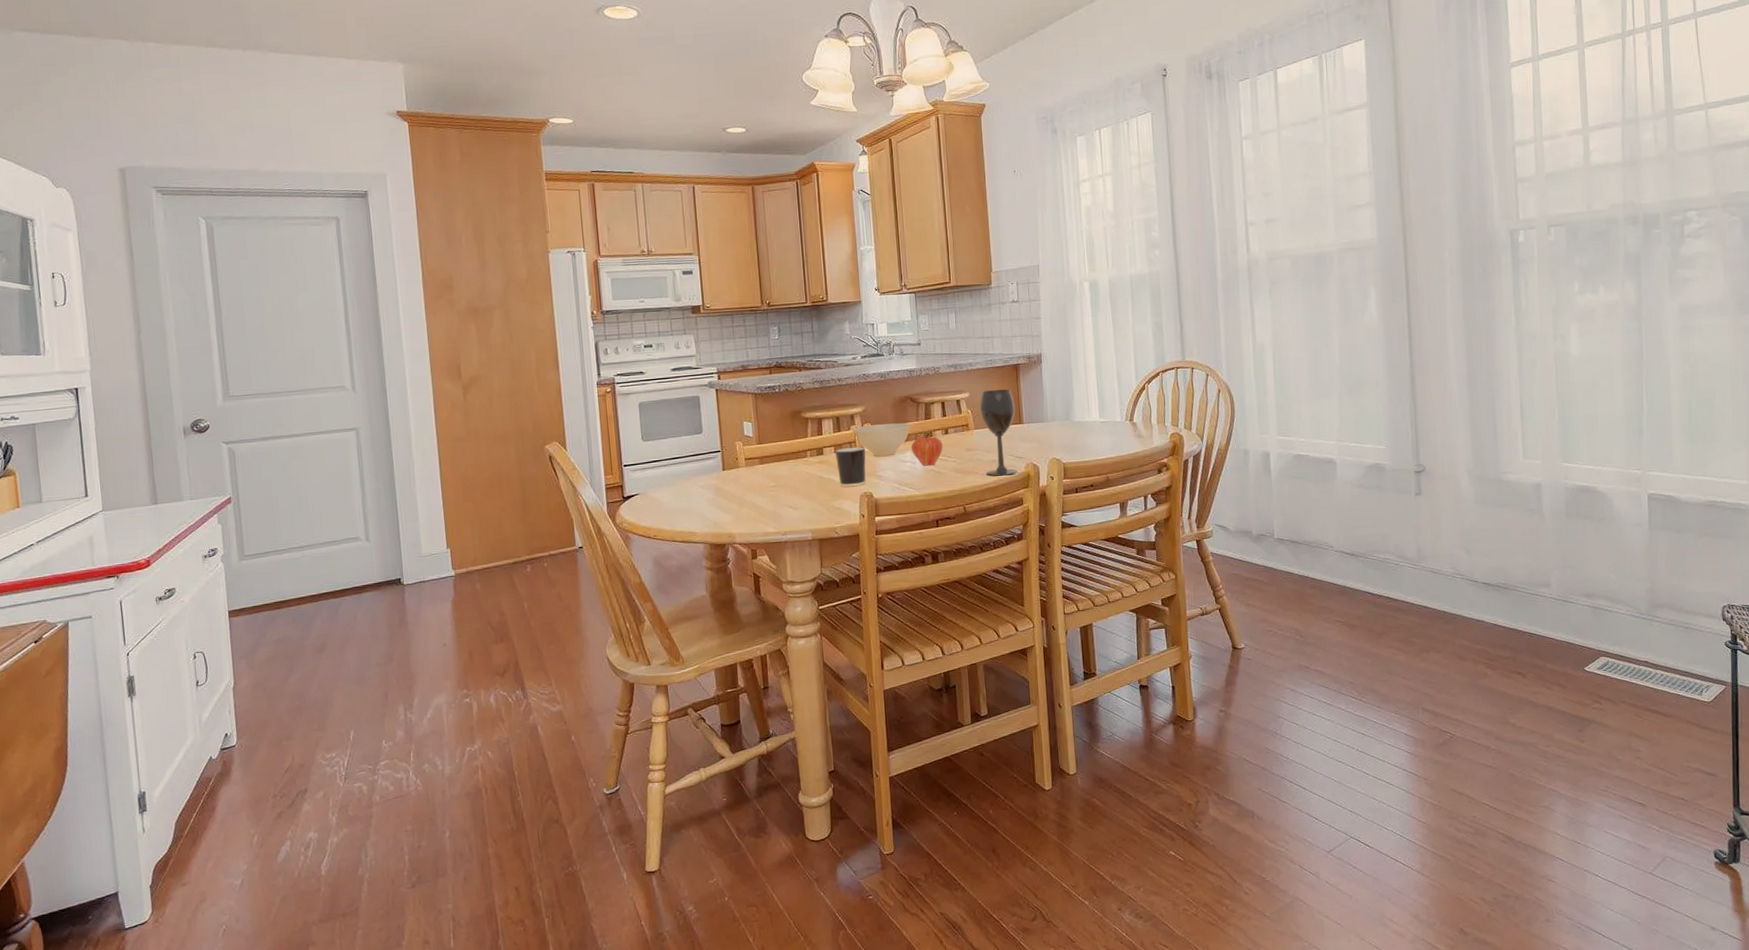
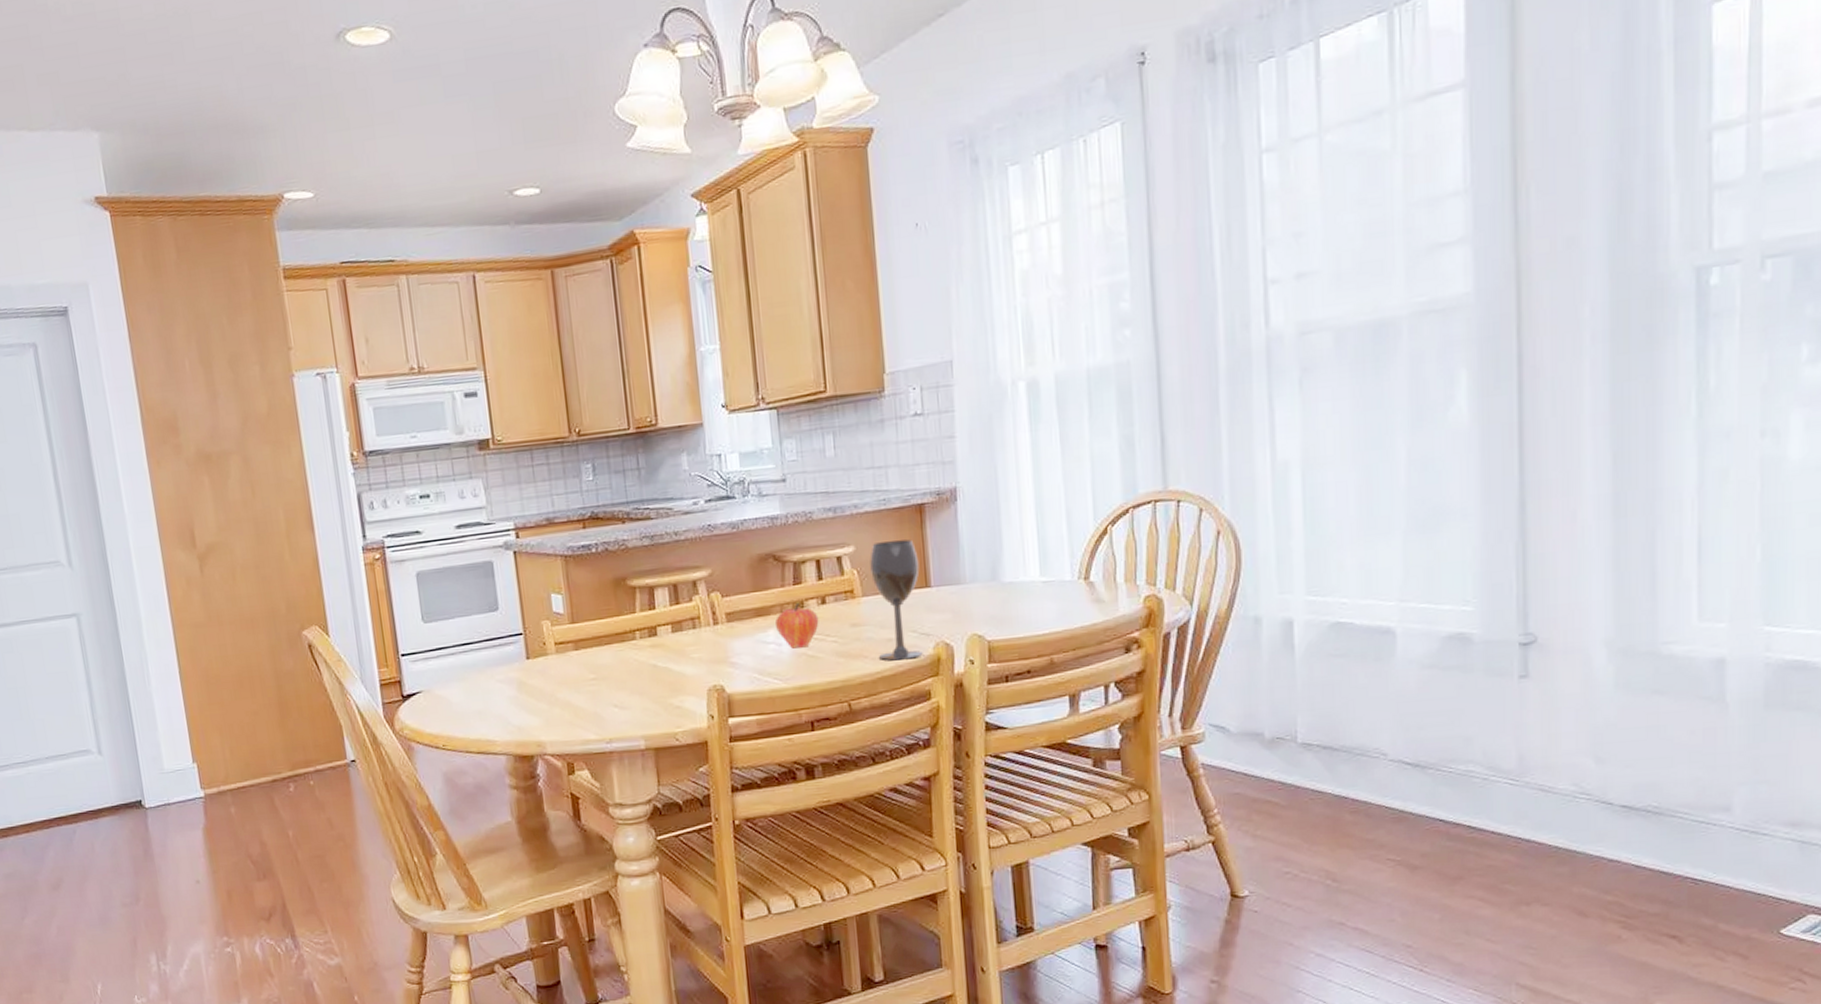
mug: present [834,446,866,488] -> none [672,624,715,679]
bowl: present [853,423,911,457] -> none [696,590,775,638]

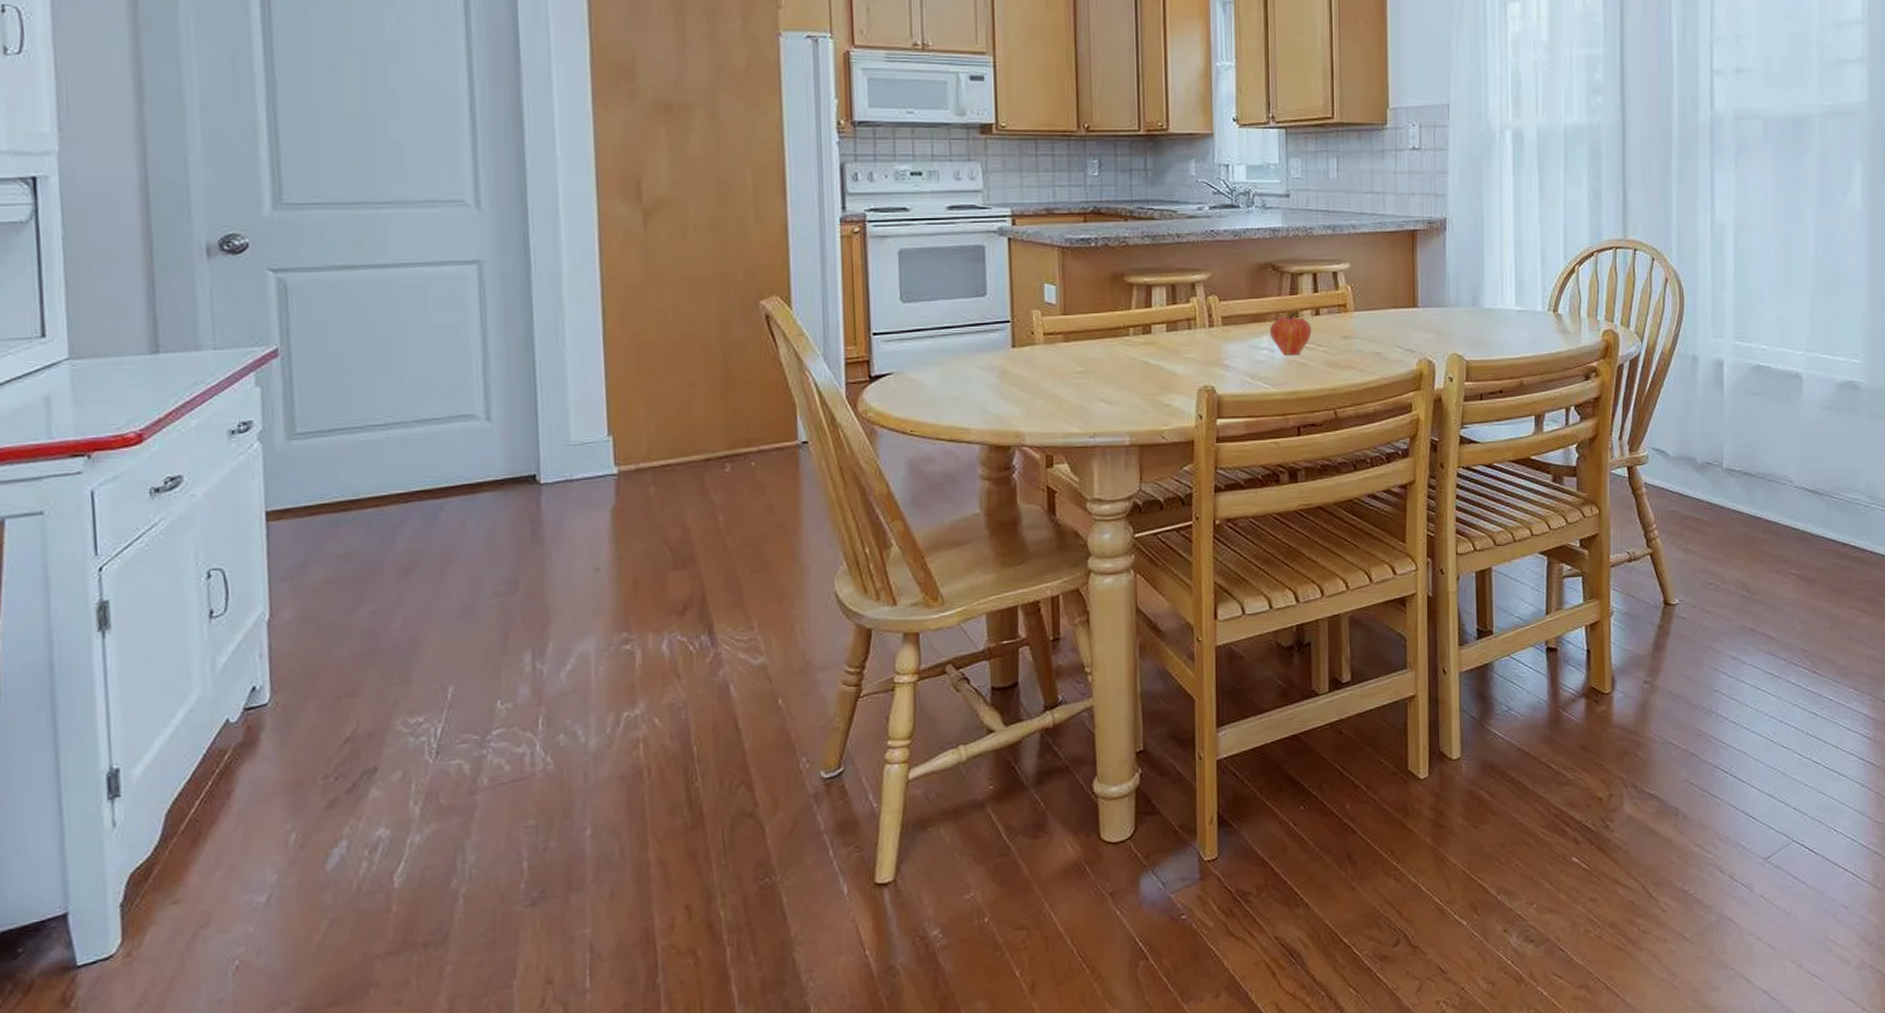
wine glass: present [870,539,923,661] -> none [1363,262,1409,373]

